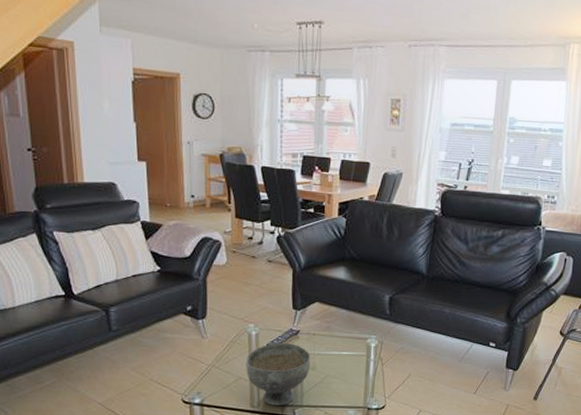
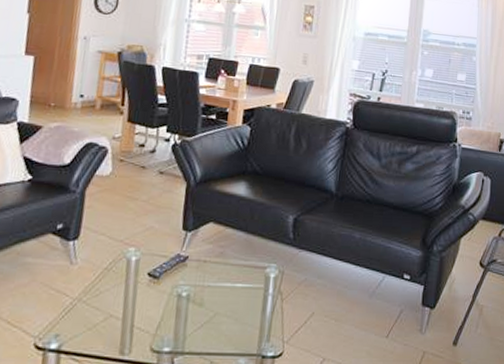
decorative bowl: present [245,342,311,405] -> none [119,270,199,352]

